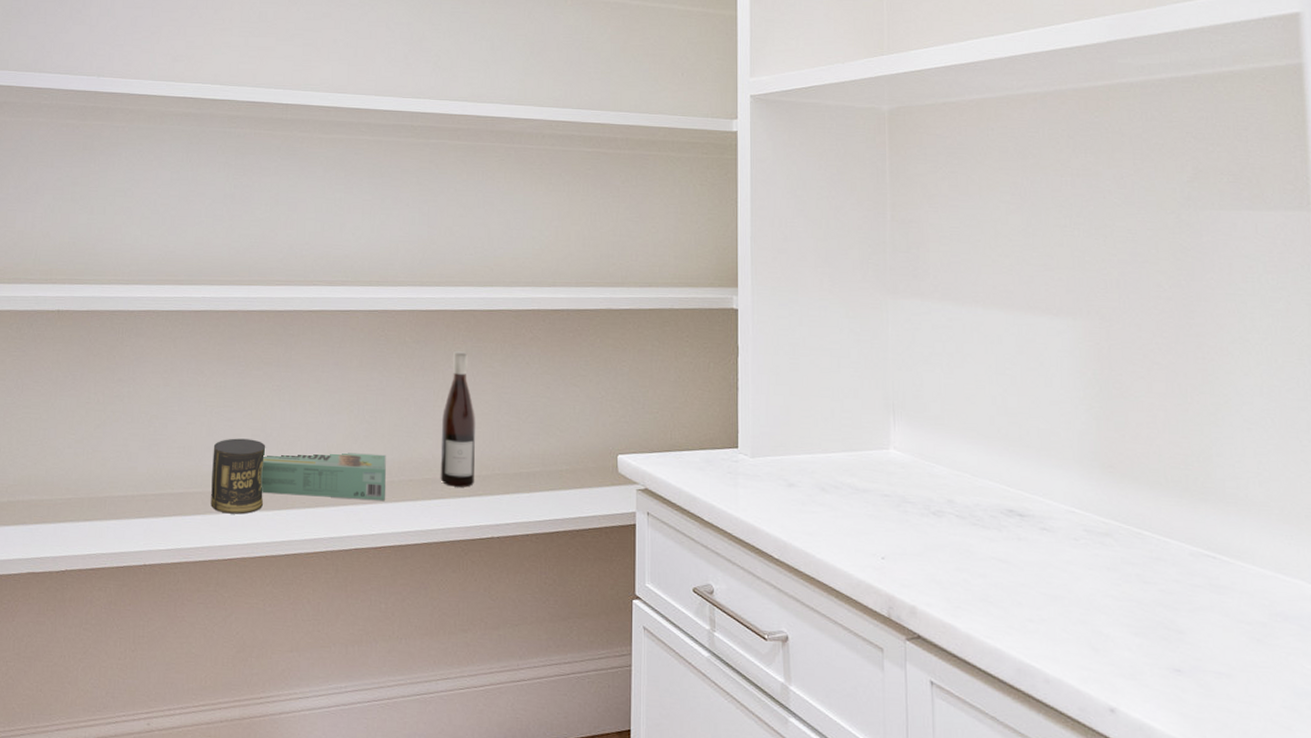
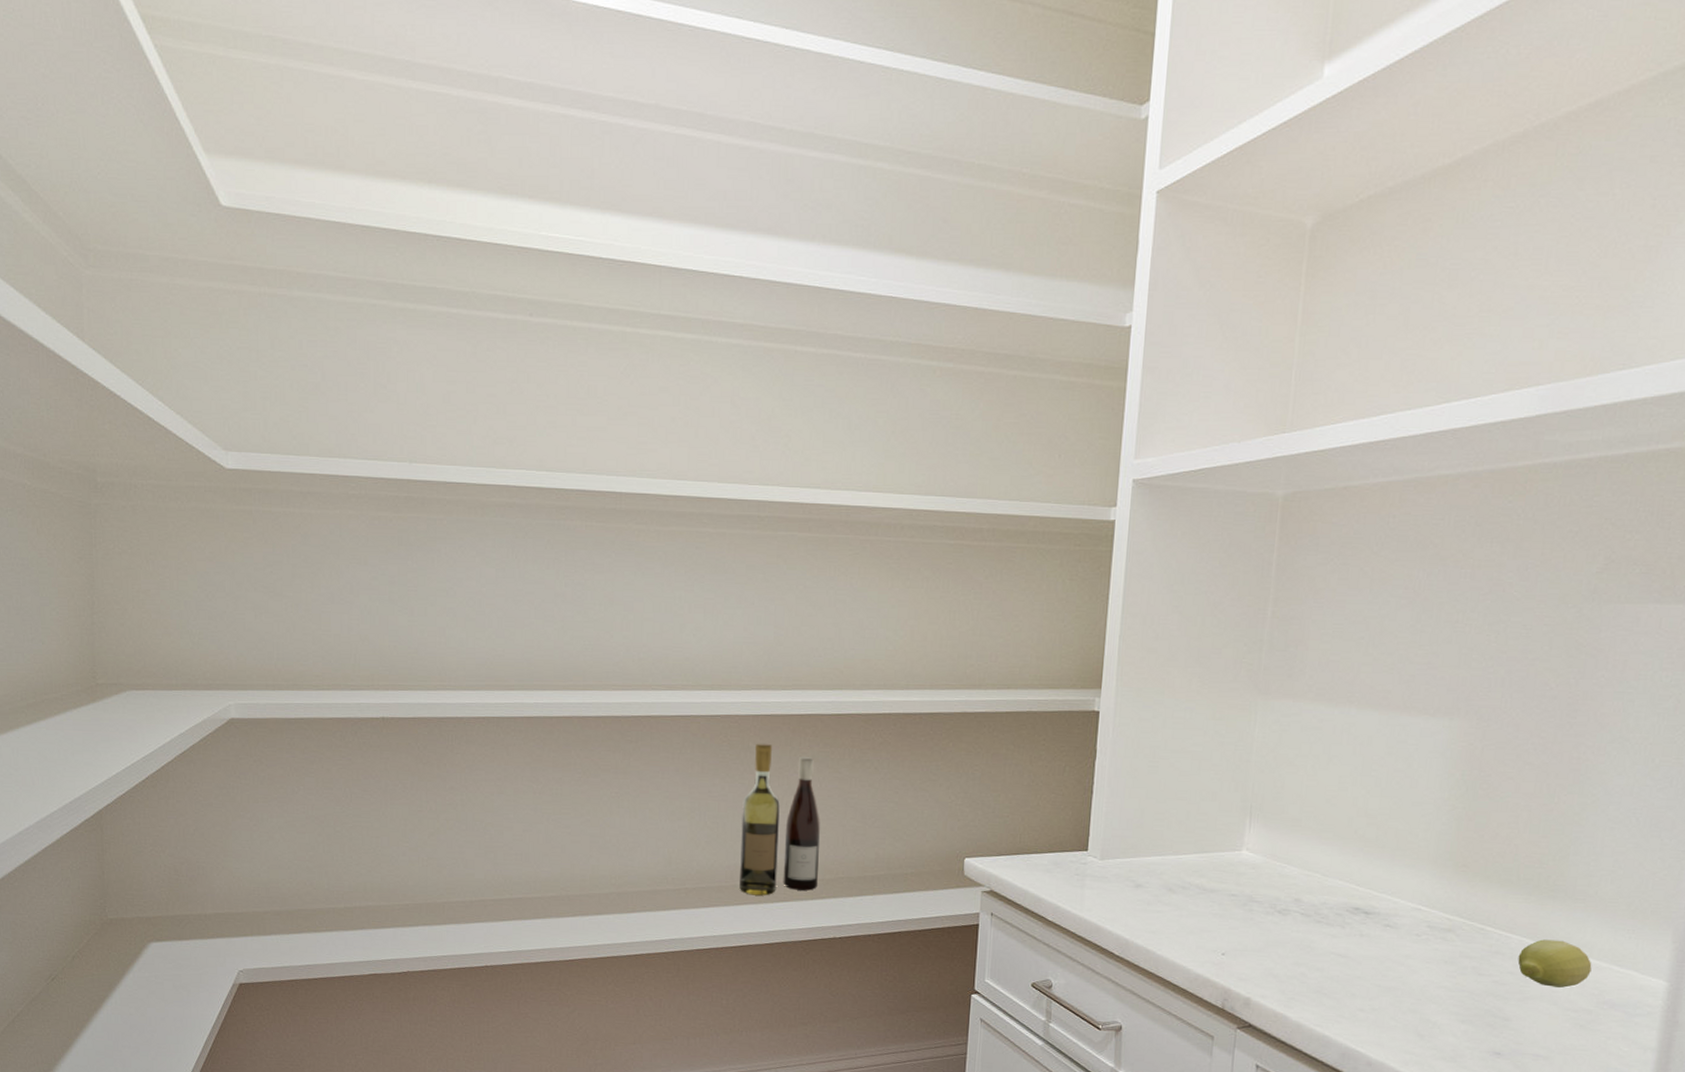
can: present [211,438,266,515] -> none [550,845,605,918]
food package: present [260,447,386,500] -> none [600,853,728,904]
bottle: none [397,337,436,493] -> present [739,743,780,896]
fruit: none [1180,545,1257,598] -> present [1518,939,1592,988]

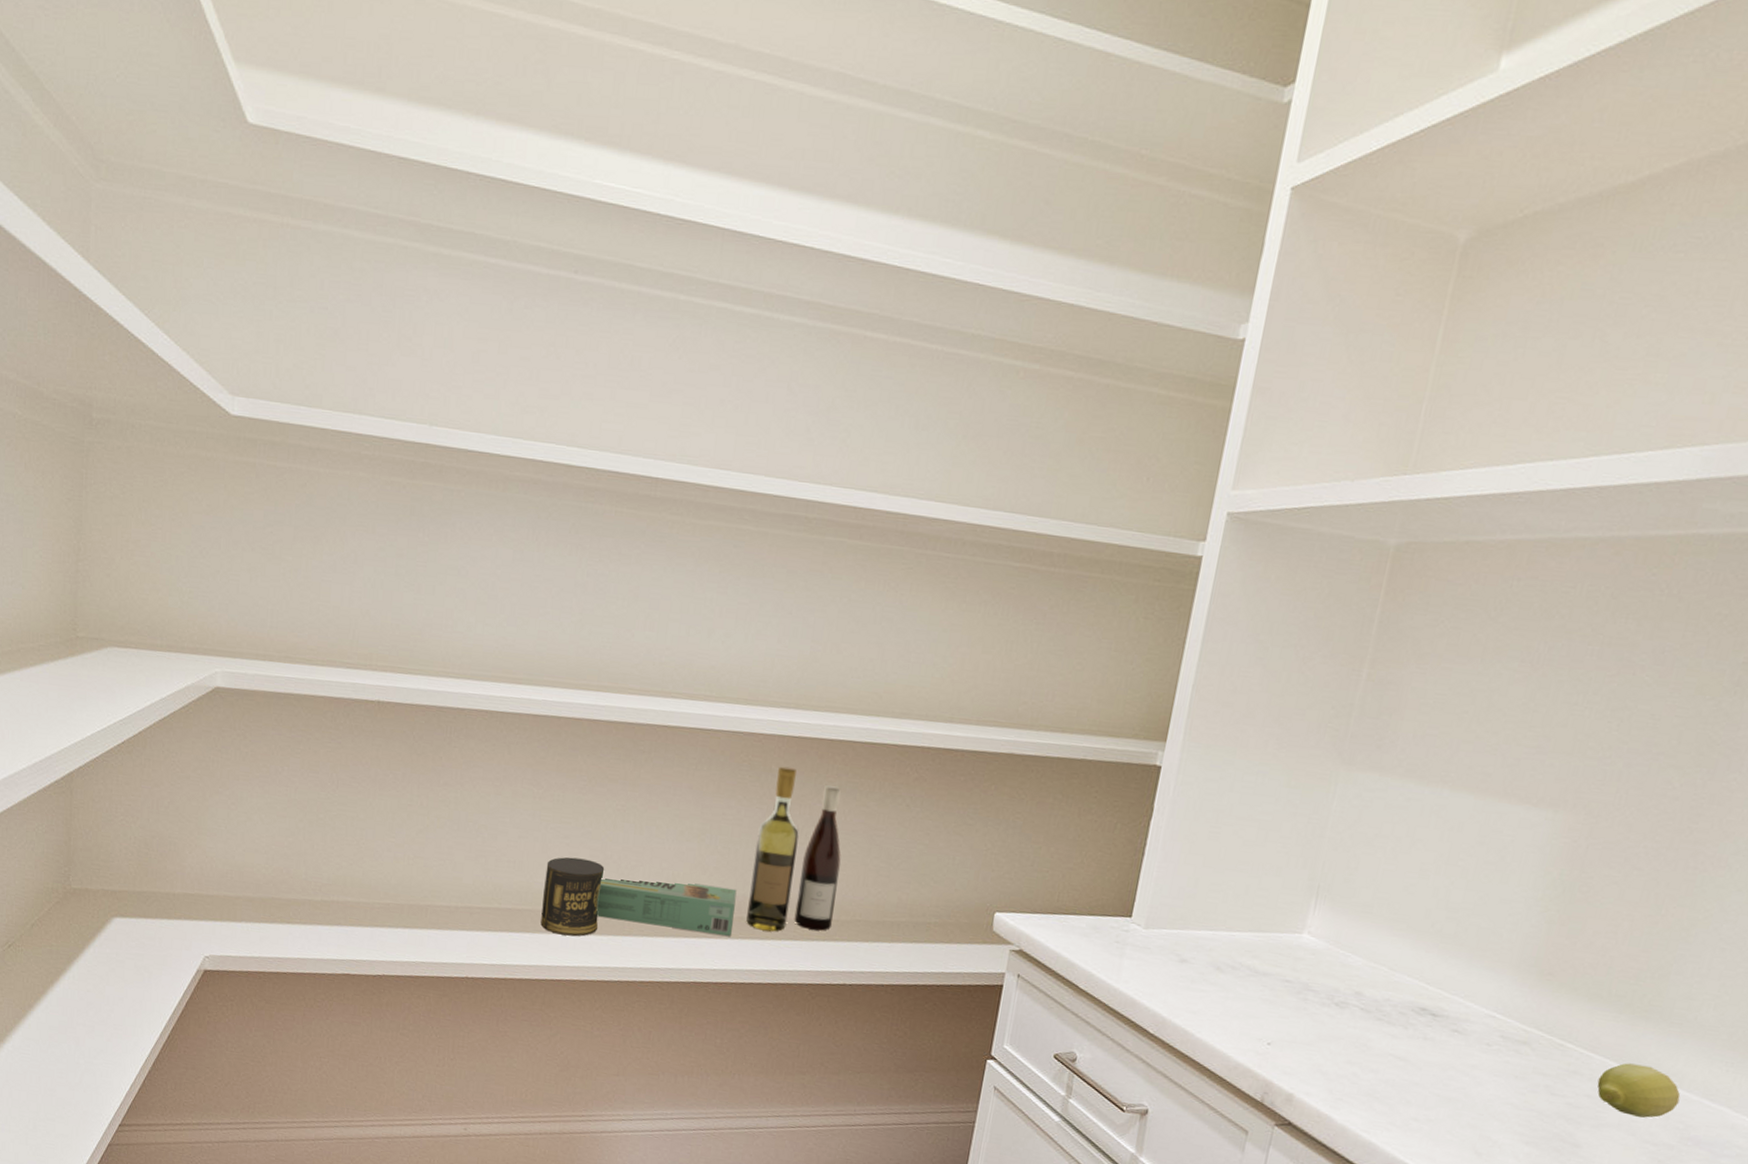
can: none [550,845,605,918] -> present [540,857,605,937]
food package: none [600,853,728,904] -> present [596,869,737,936]

